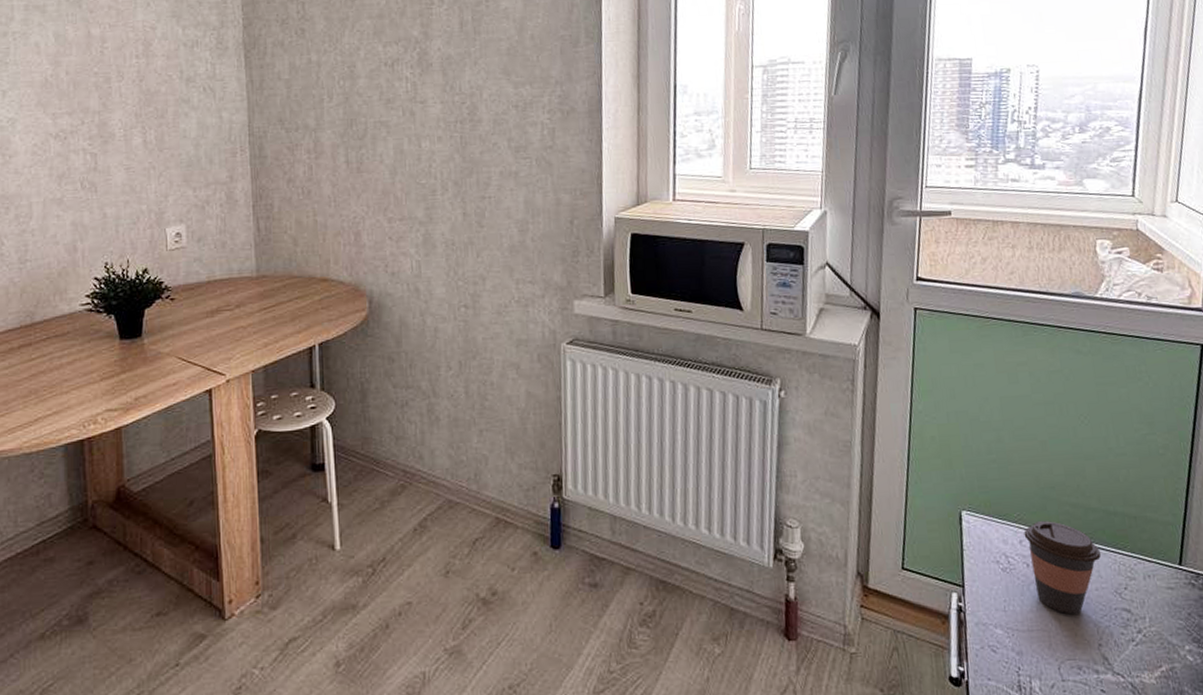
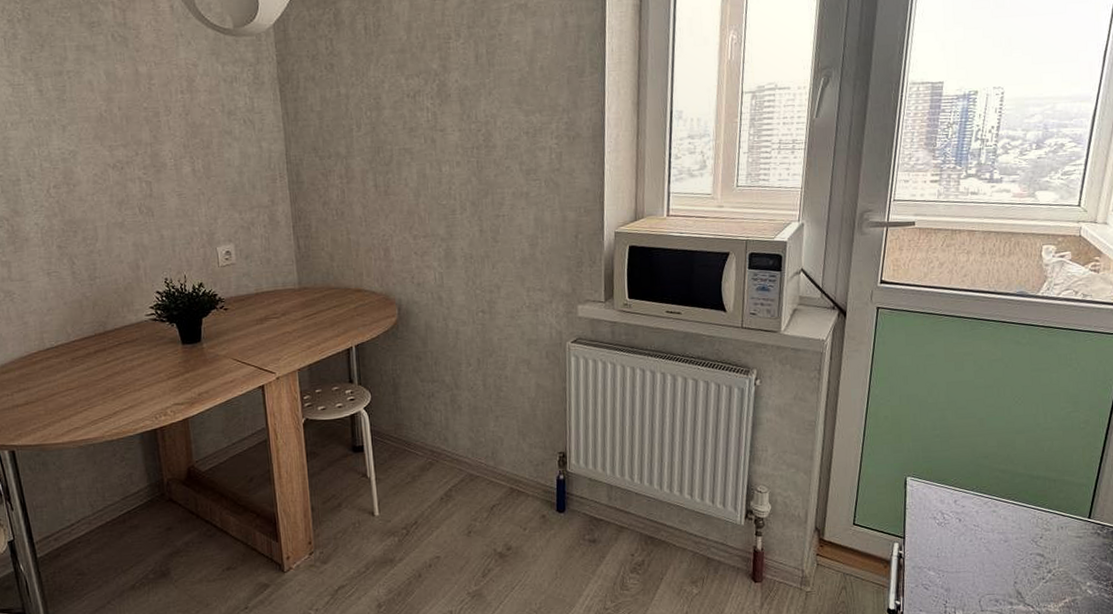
coffee cup: present [1024,521,1102,615] -> none [958,484,1023,559]

